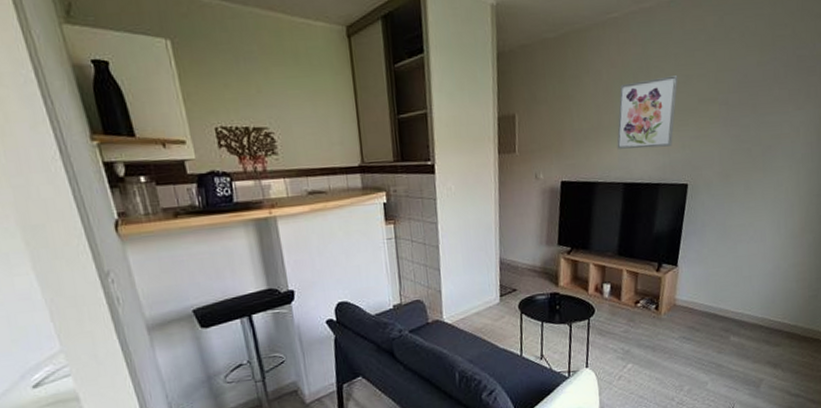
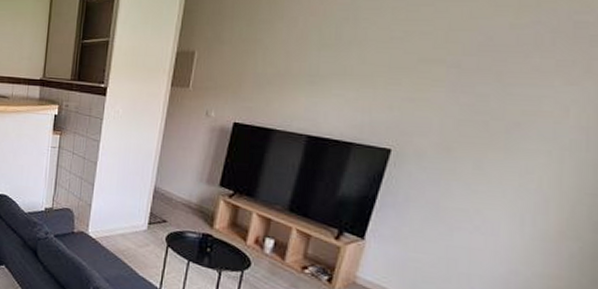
wall art: present [617,75,678,149] -> none [305,30,394,106]

